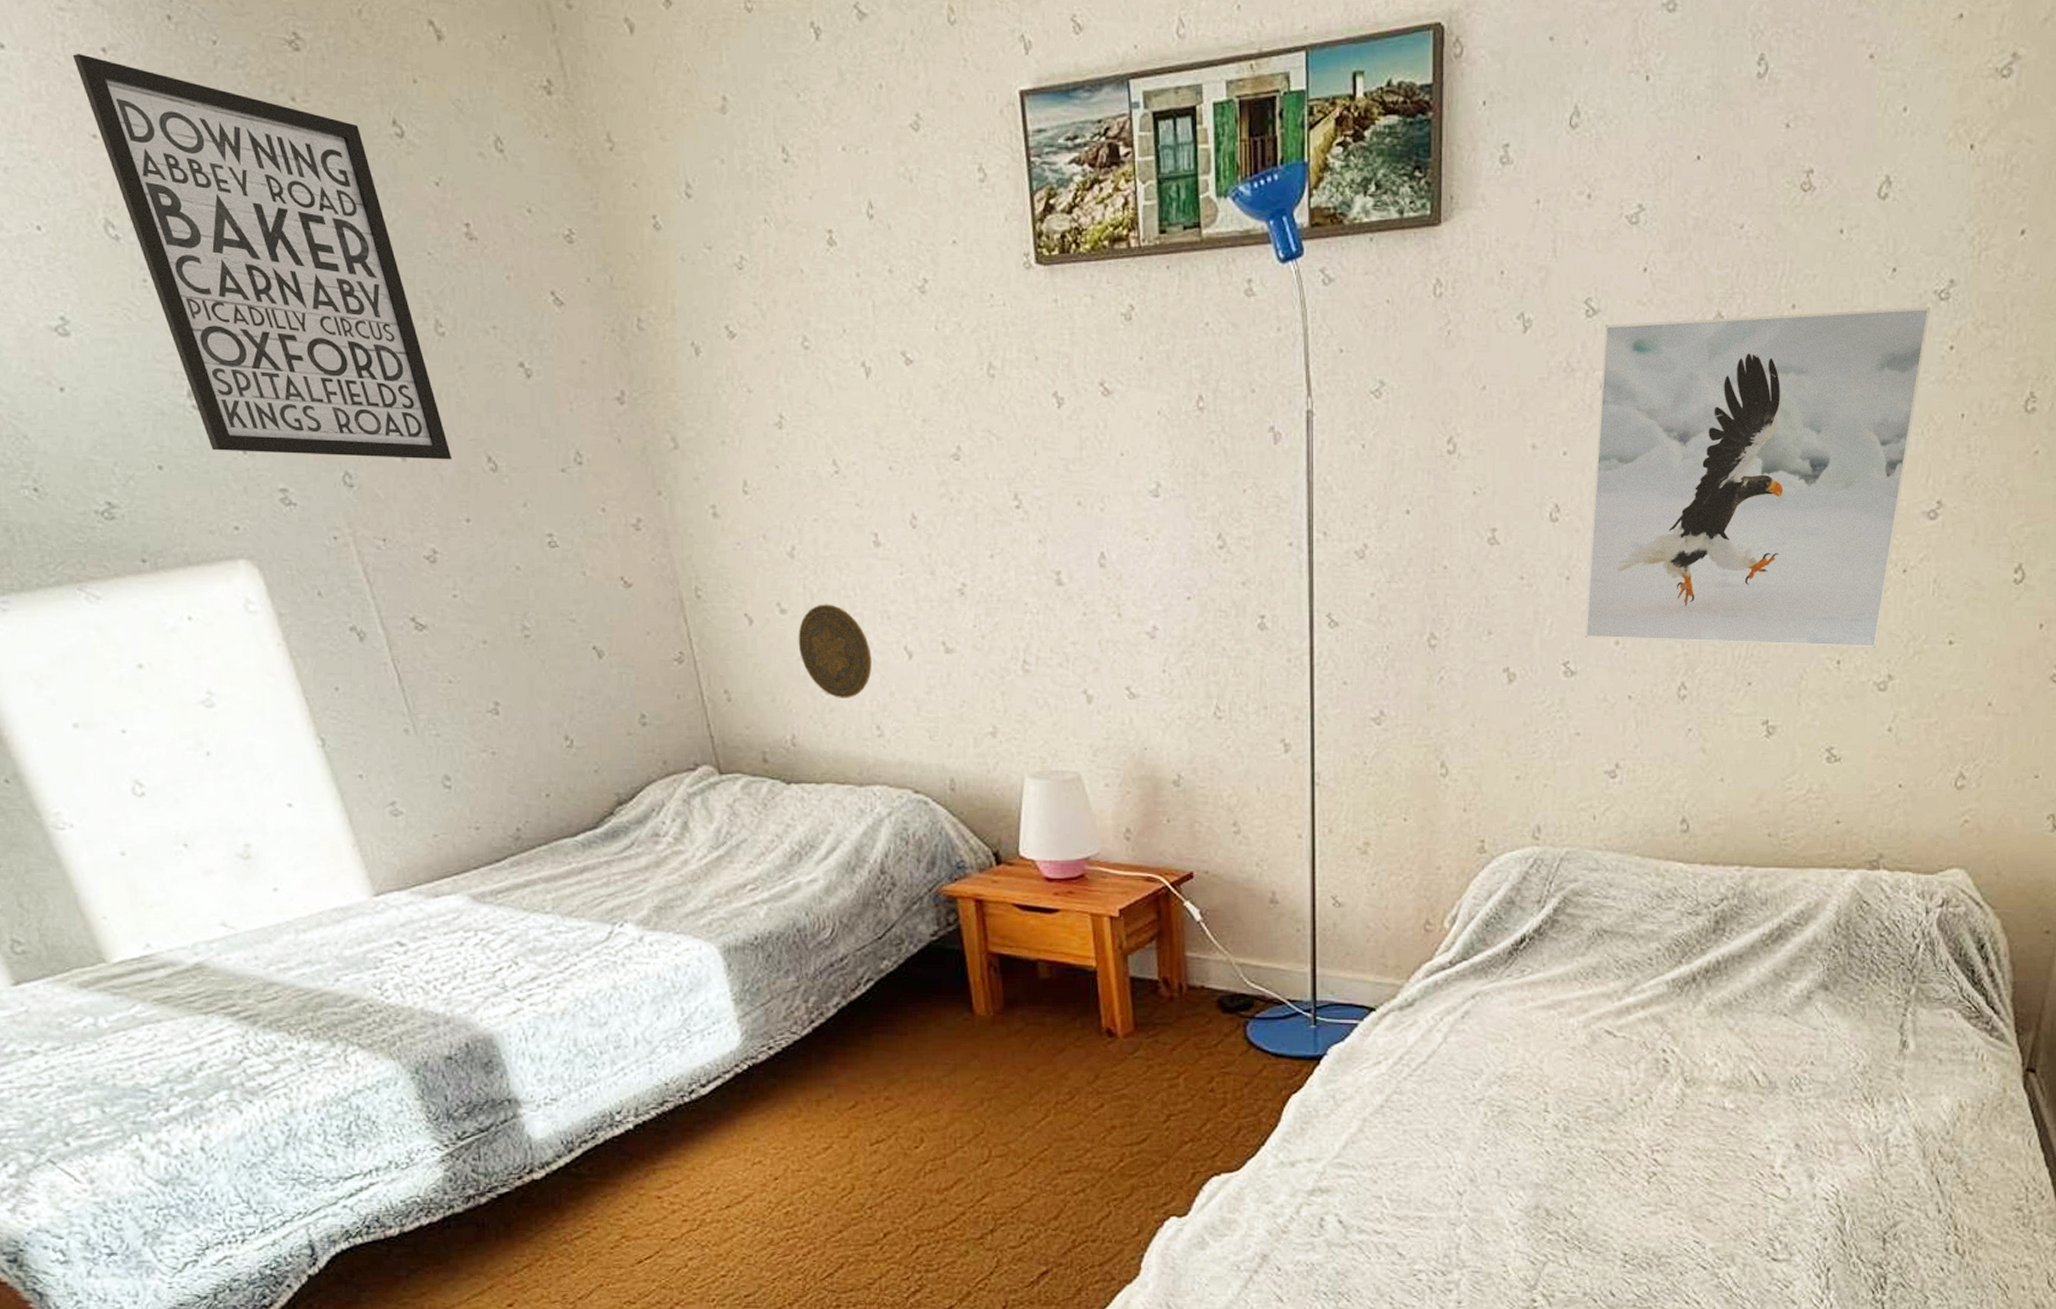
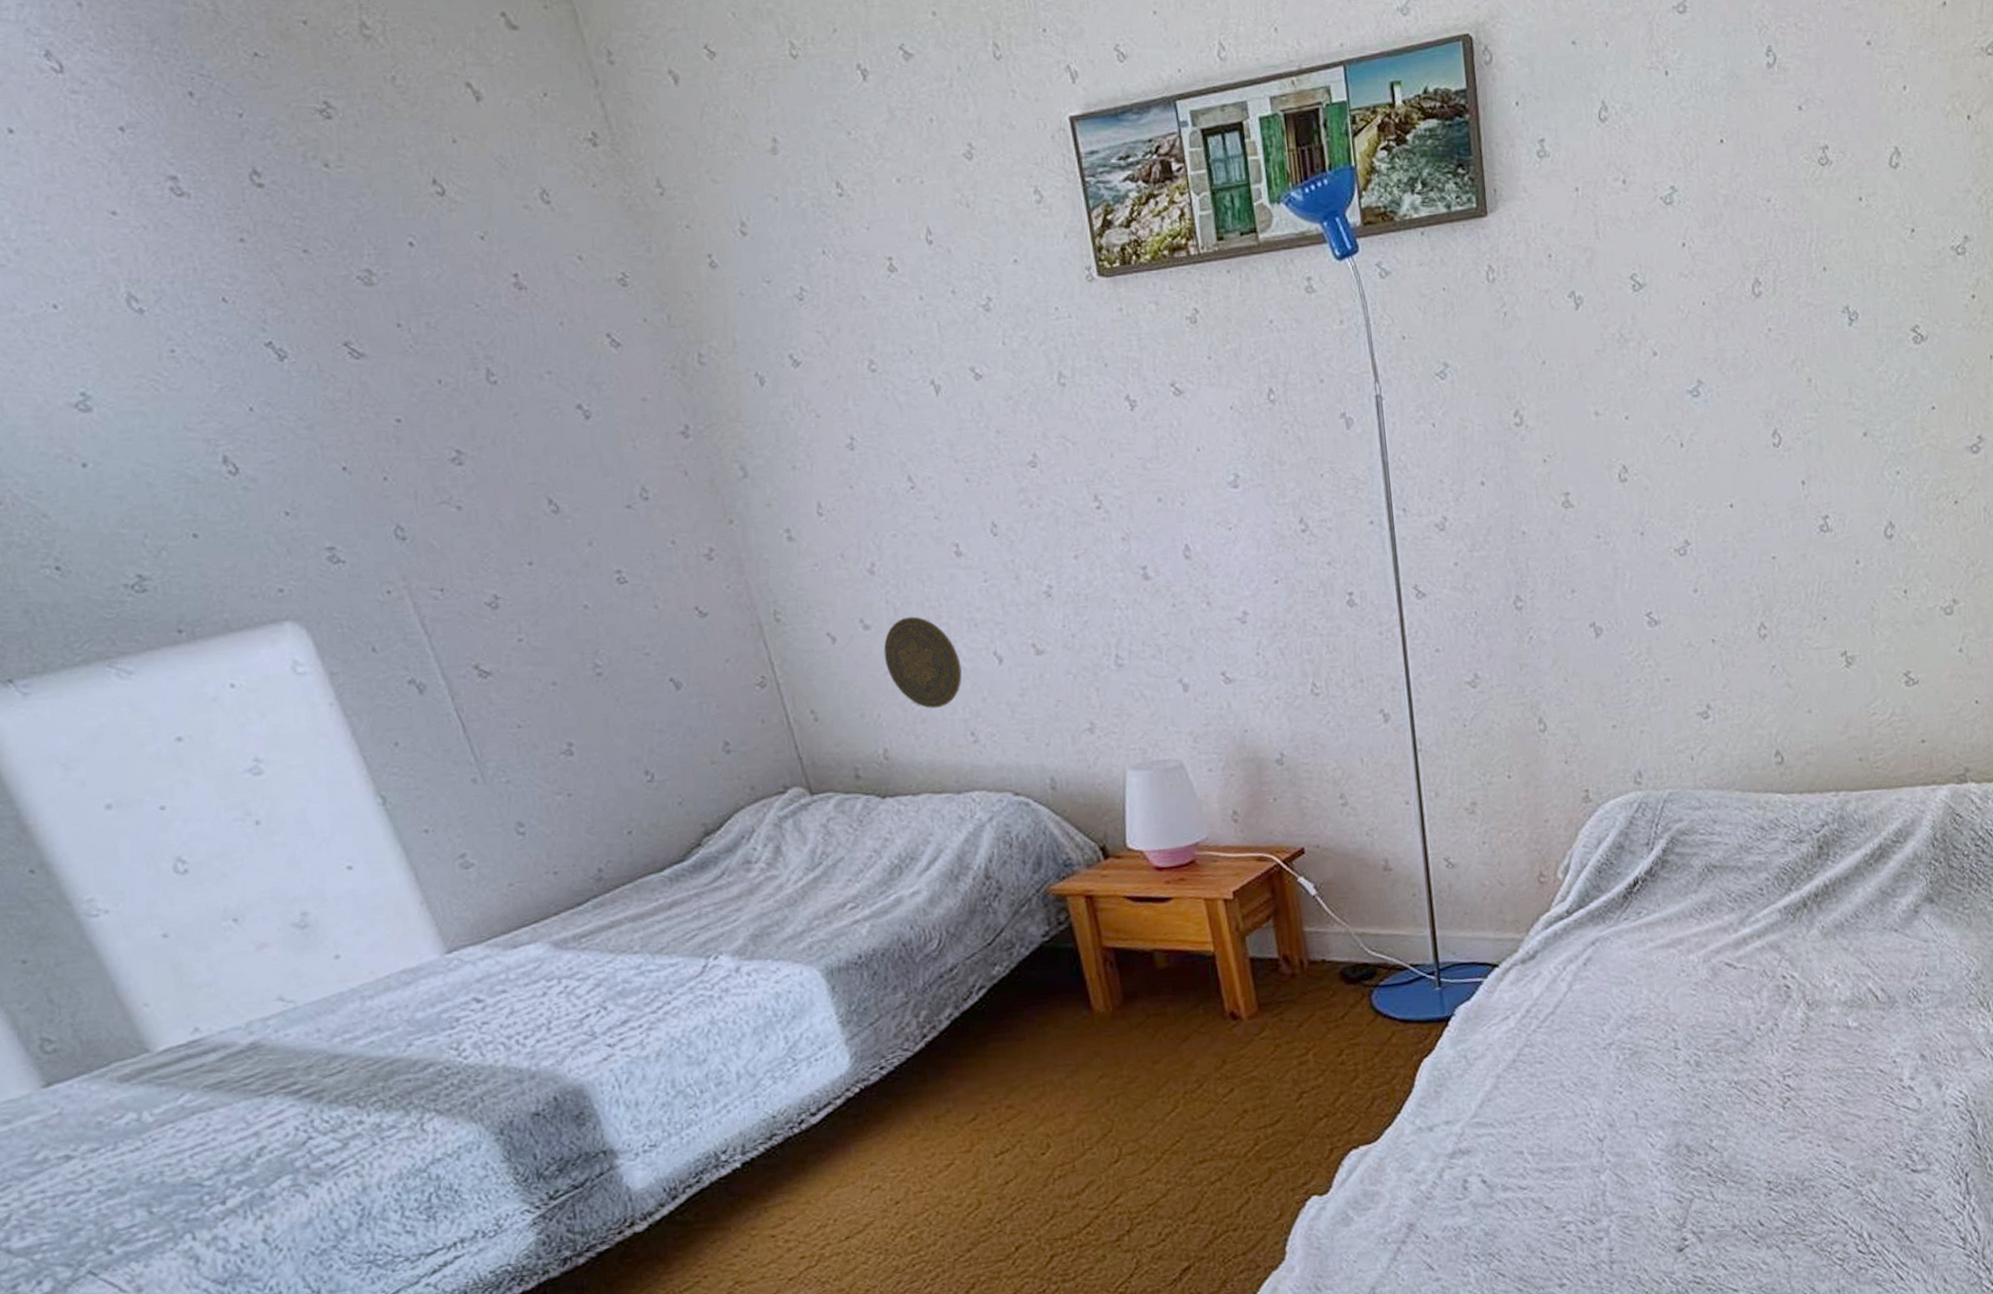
wall art: present [72,54,452,460] -> none [87,134,511,515]
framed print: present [1584,307,1931,648] -> none [1651,262,1950,589]

